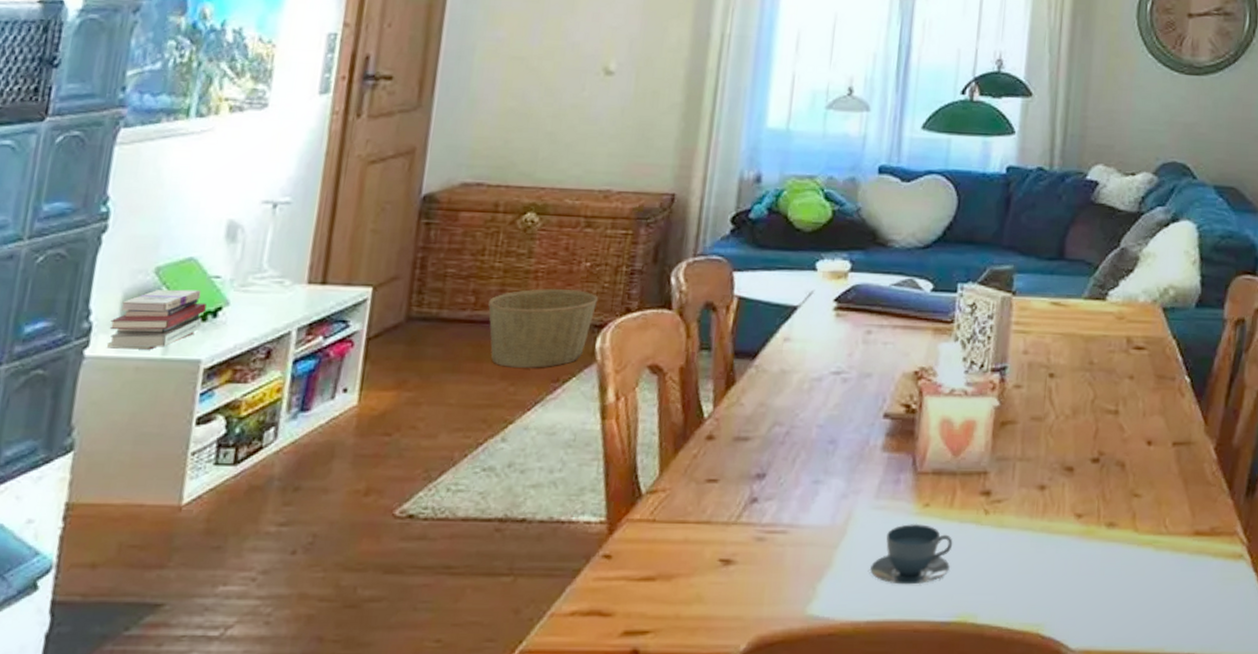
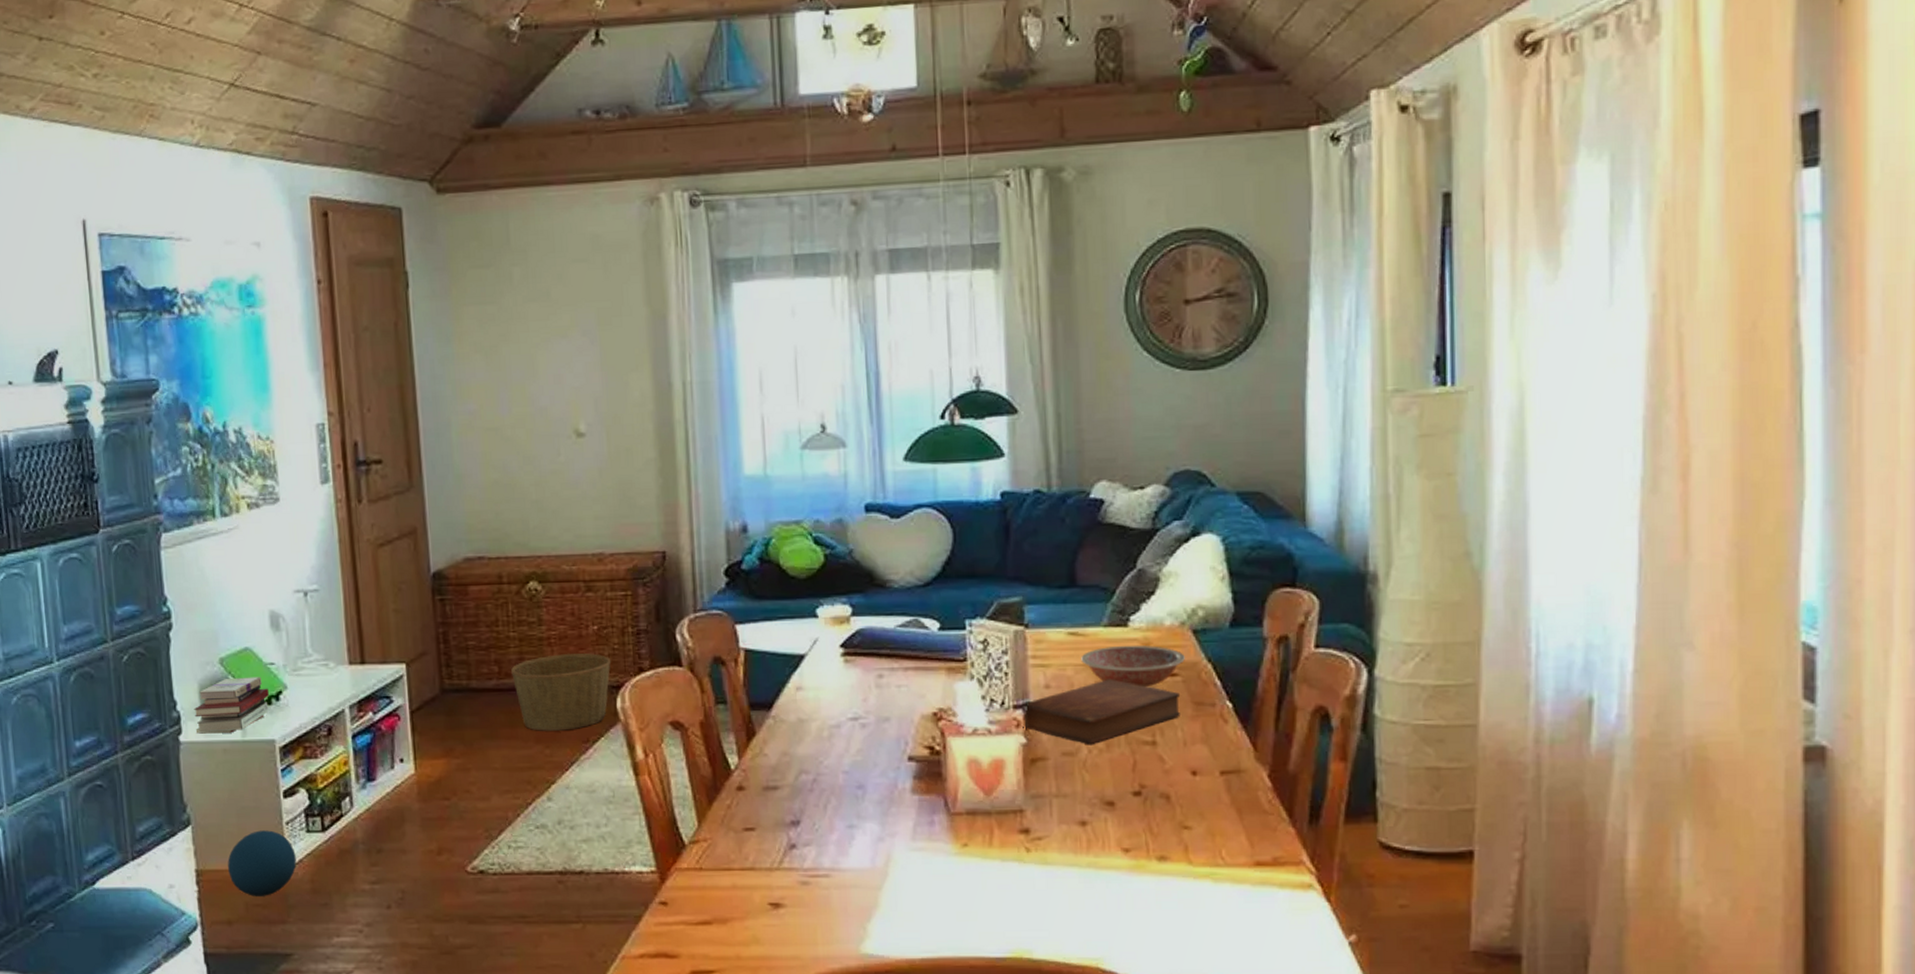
ball: none [106,460,196,536] -> present [227,830,297,896]
teacup: present [870,523,953,585] -> none [917,863,998,923]
bible: none [998,349,1144,410] -> present [1023,679,1180,744]
bowl: none [1060,317,1153,358] -> present [1081,645,1185,687]

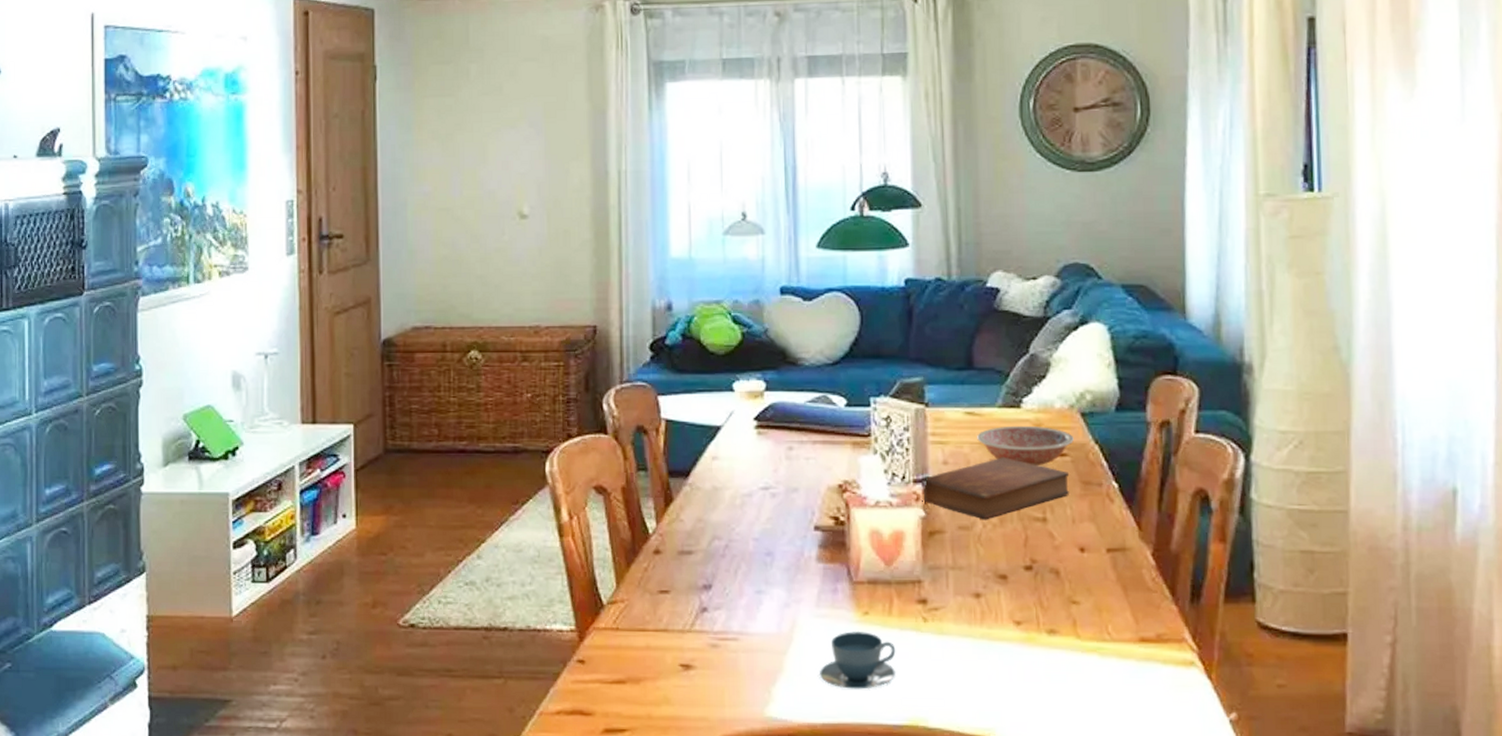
books: present [194,677,269,734] -> none [156,433,226,485]
ball: present [227,830,297,896] -> none [177,579,241,643]
basket: present [511,653,611,731] -> none [450,419,542,492]
teacup: none [917,863,998,923] -> present [820,630,896,689]

